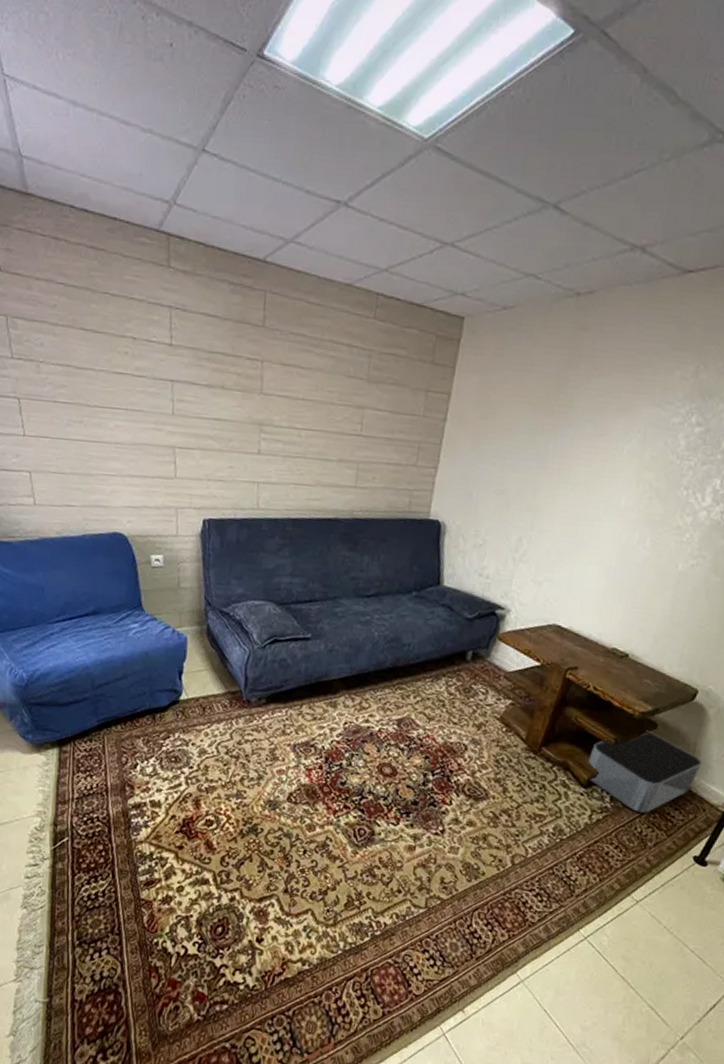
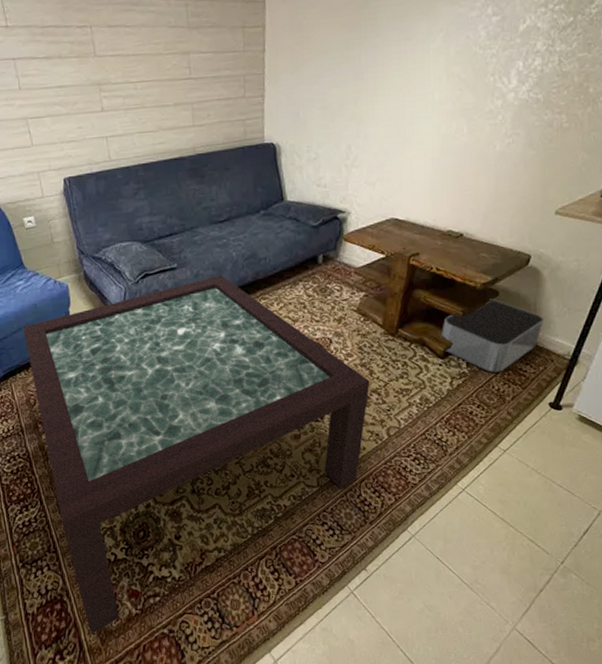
coffee table: none [128,654,502,1036] -> present [23,275,370,634]

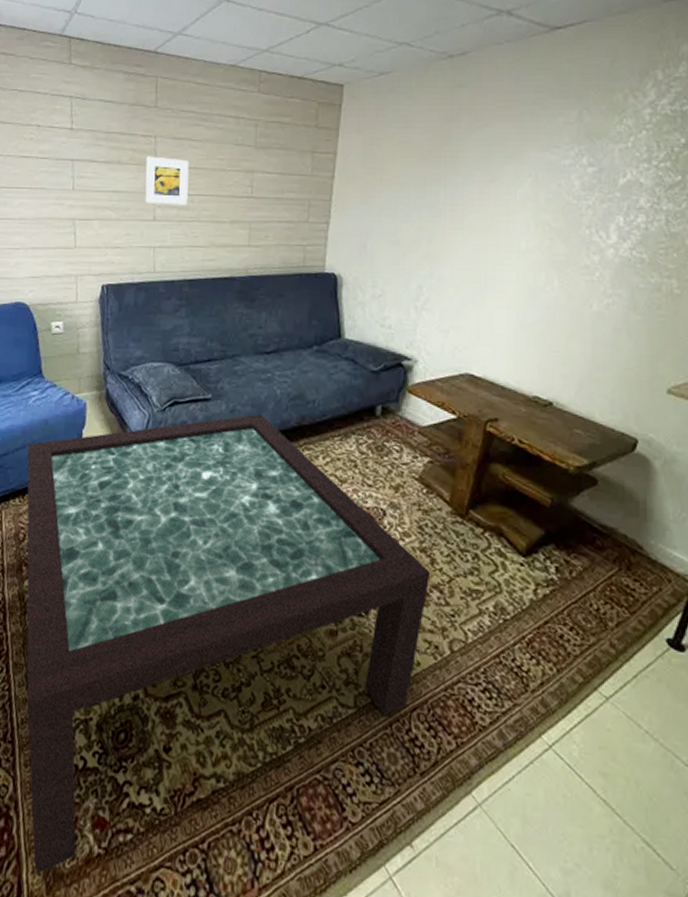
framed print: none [85,47,131,95] -> present [145,156,190,206]
storage bin: present [440,298,543,372] -> none [522,487,656,586]

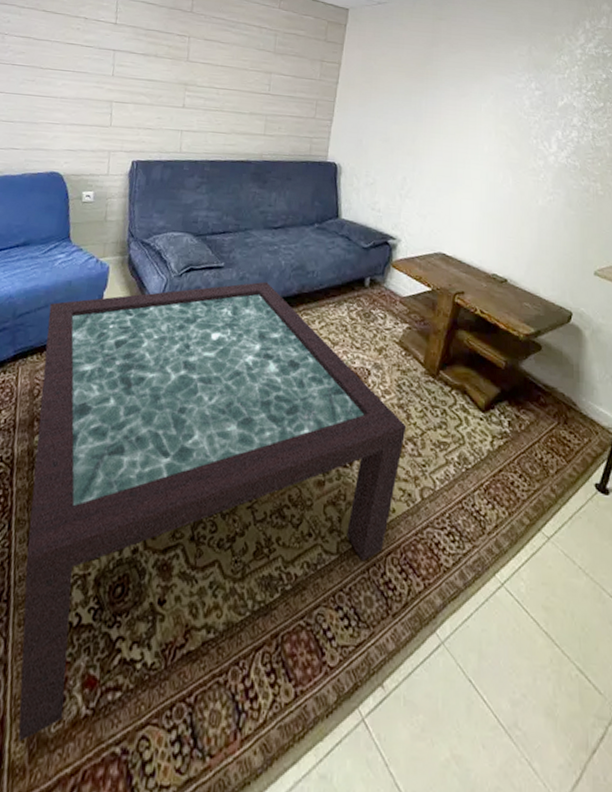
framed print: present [145,156,190,206] -> none [176,52,218,97]

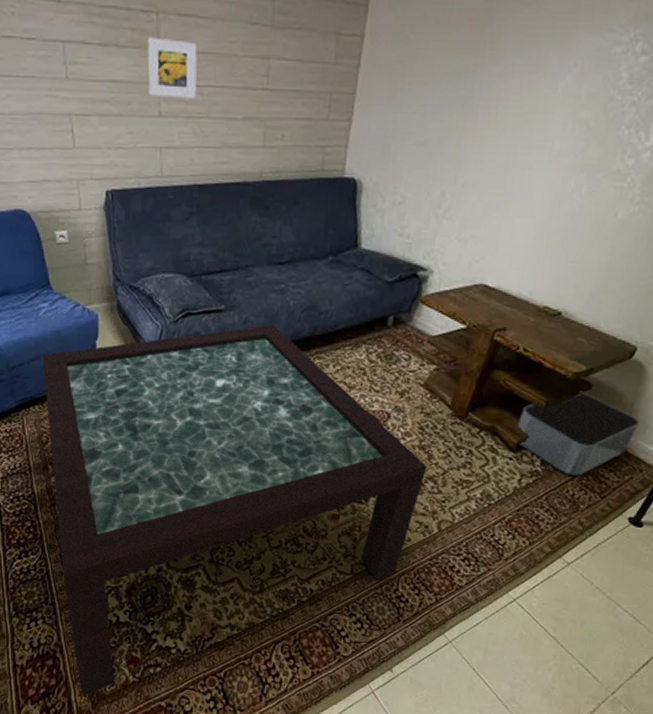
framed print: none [176,52,218,97] -> present [147,37,197,99]
storage bin: none [482,352,586,438] -> present [516,391,639,476]

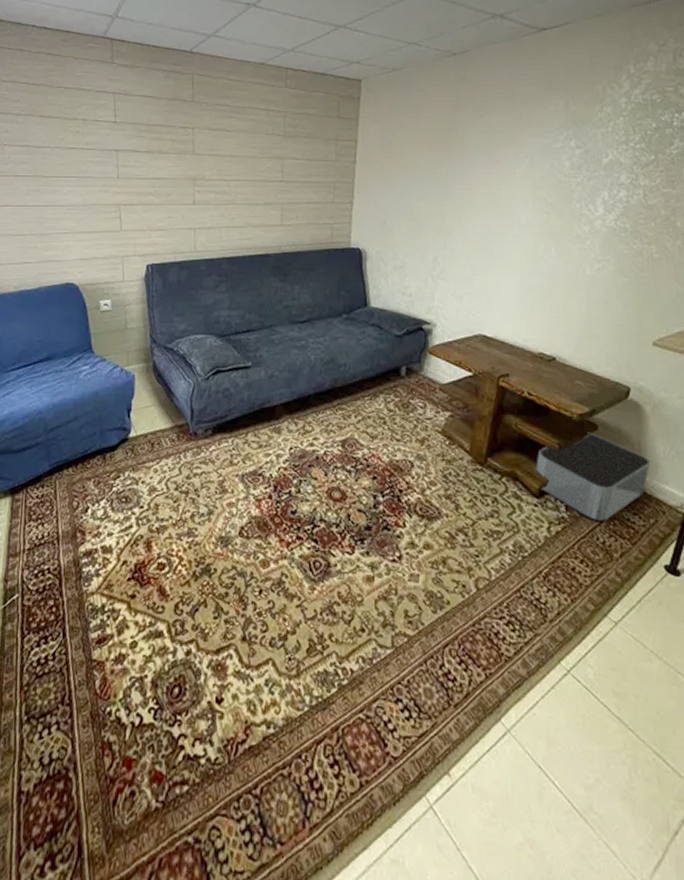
coffee table: present [42,324,428,696] -> none [79,378,456,833]
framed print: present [147,37,197,99] -> none [184,145,225,190]

